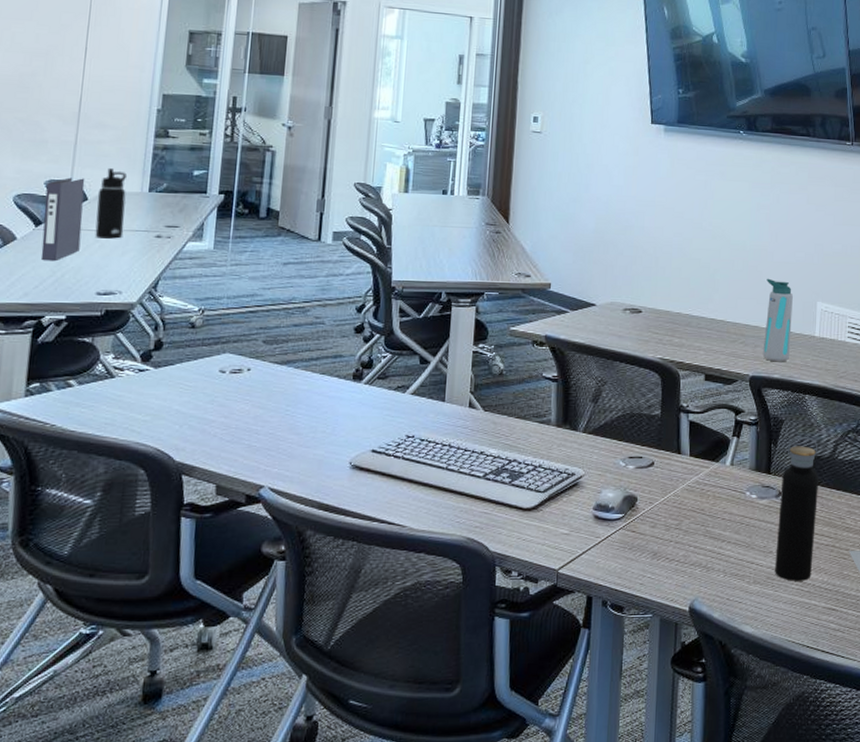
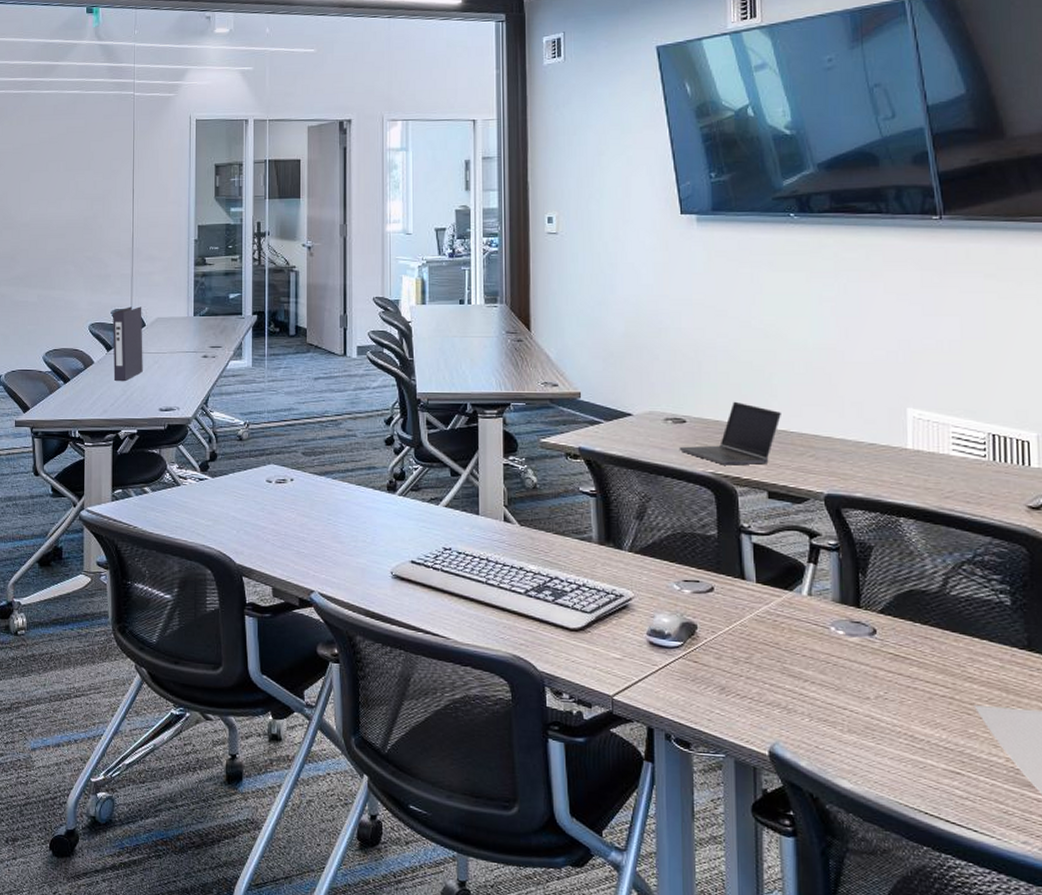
water bottle: present [95,168,126,239] -> none [153,296,177,360]
laptop computer: none [634,294,722,351] -> present [679,401,782,465]
water bottle: present [762,278,793,362] -> none [838,381,875,479]
water bottle: present [775,437,819,581] -> none [874,567,926,736]

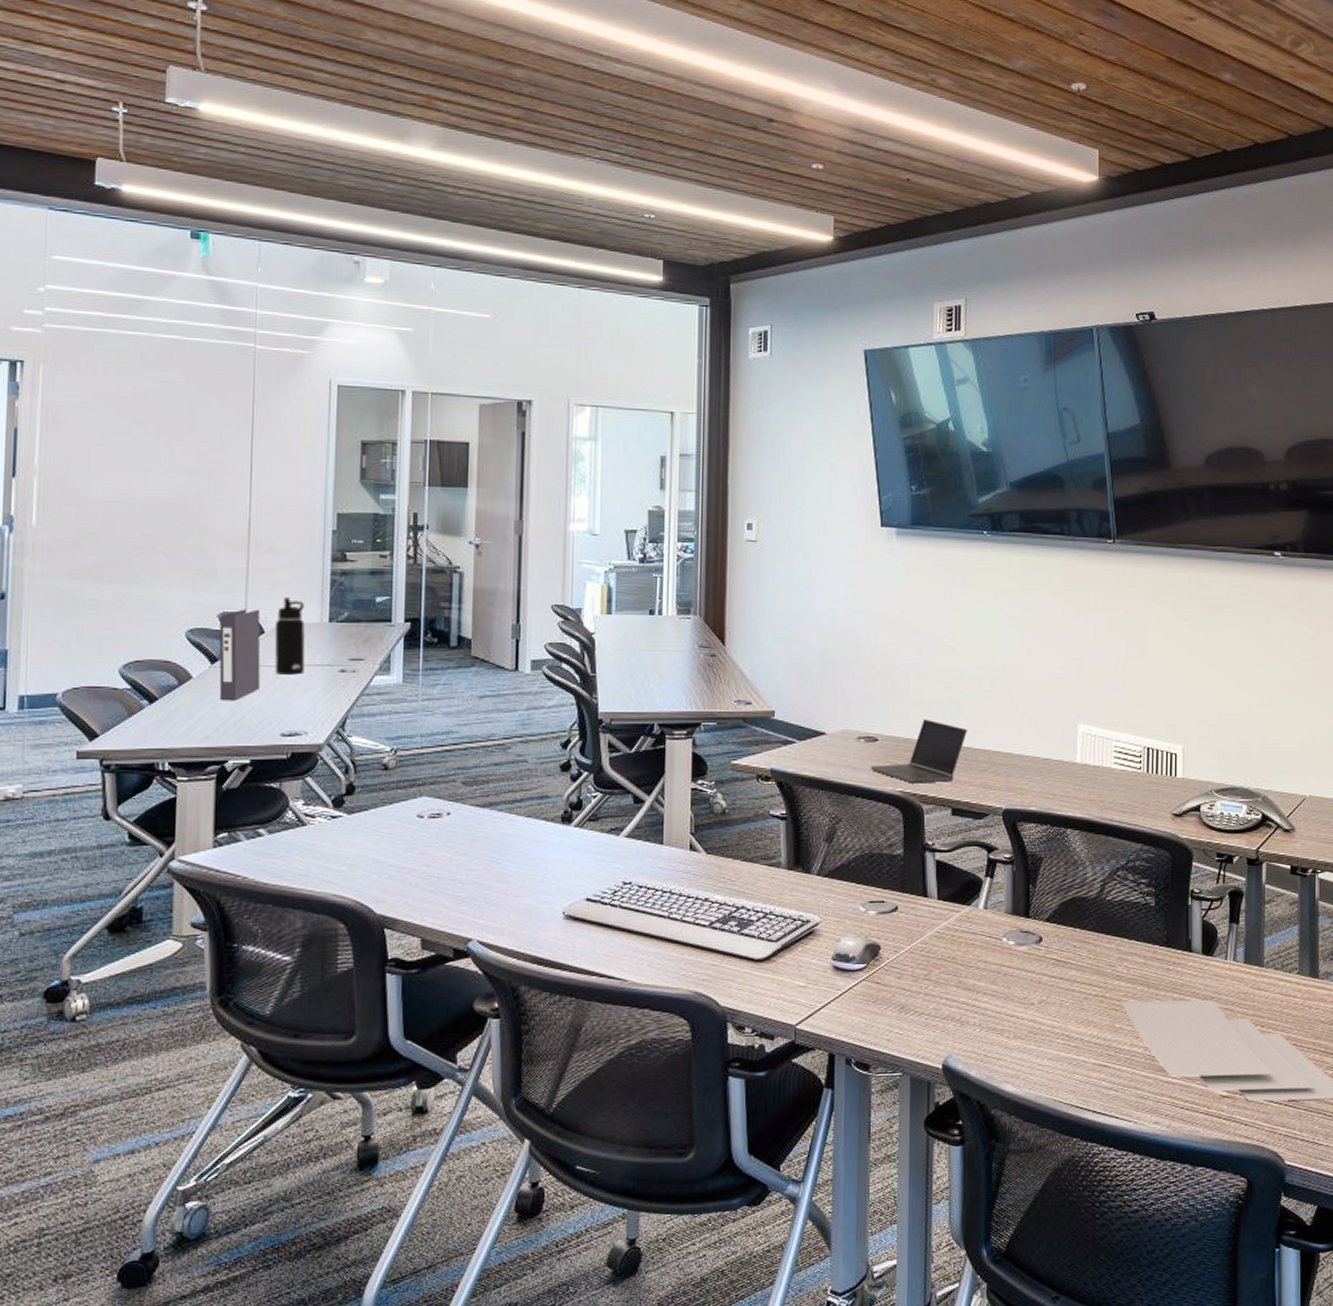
water bottle: none [153,296,177,360] -> present [274,598,305,675]

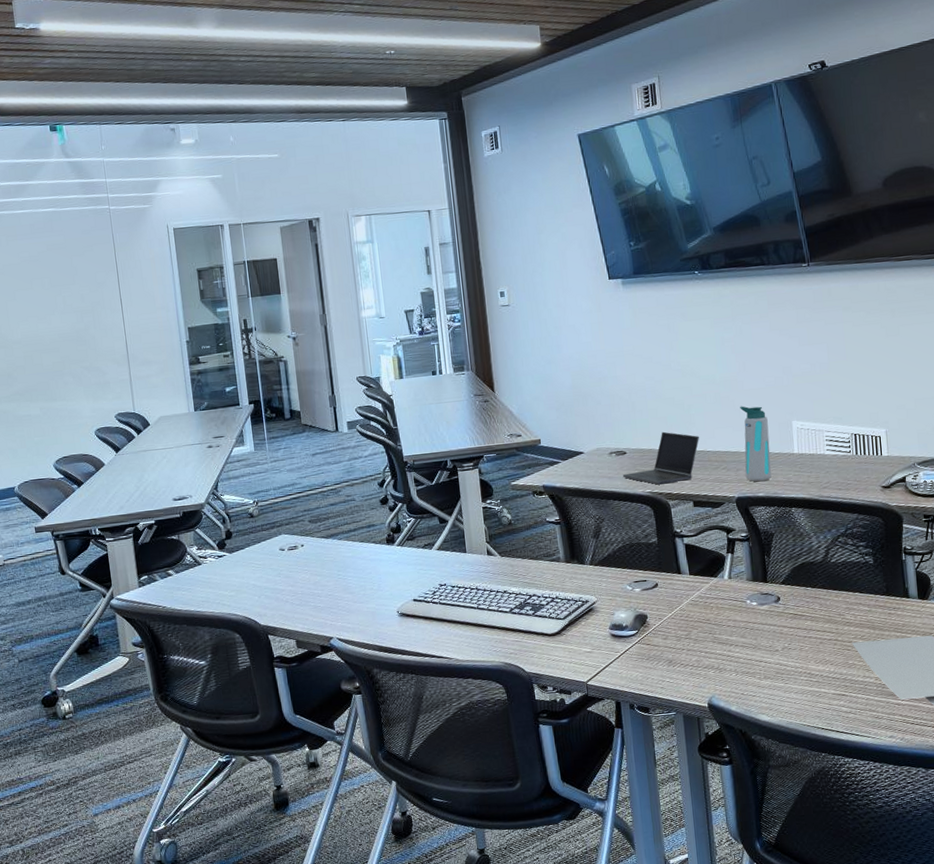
binder: present [219,609,261,700] -> none [117,408,153,479]
water bottle: present [274,598,305,675] -> none [156,396,183,455]
water bottle: none [1016,698,1049,793] -> present [740,406,772,482]

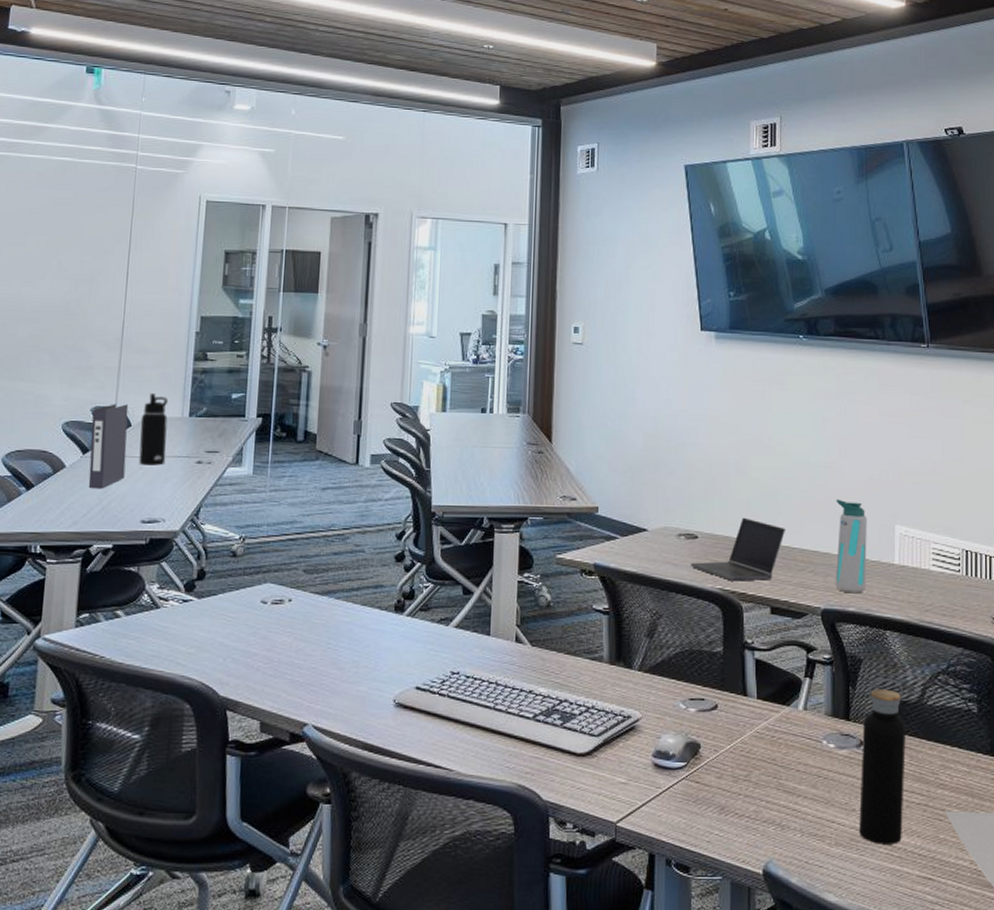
binder: none [117,408,153,479] -> present [88,404,129,488]
water bottle: none [156,396,183,455] -> present [139,394,168,465]
water bottle: none [779,546,818,674] -> present [859,679,906,844]

